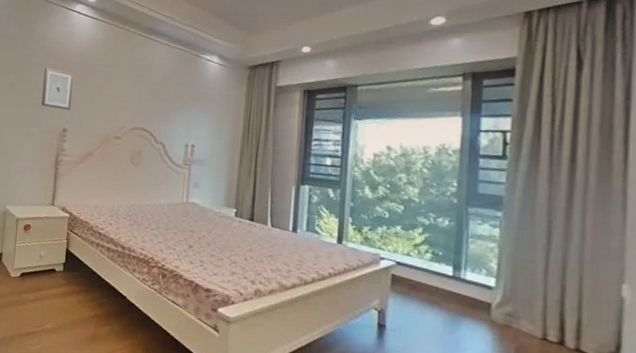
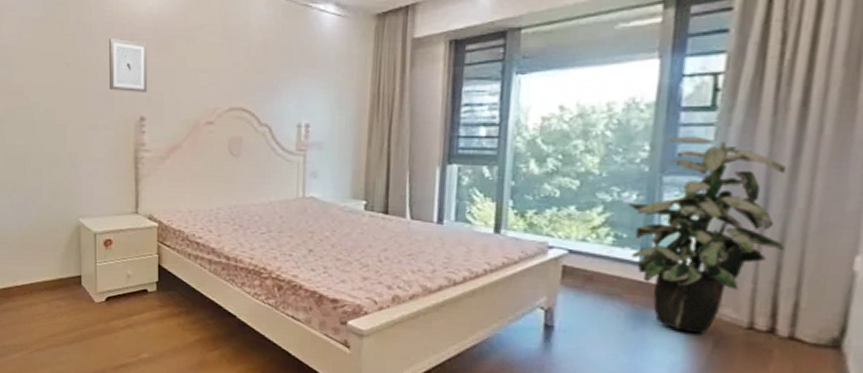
indoor plant: none [442,177,566,342] -> present [628,136,787,334]

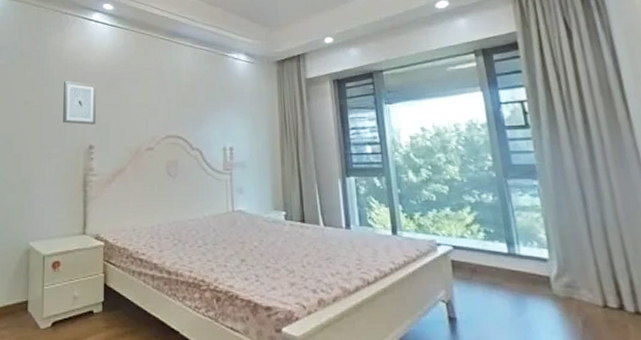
indoor plant: present [628,136,787,334] -> none [488,148,608,315]

